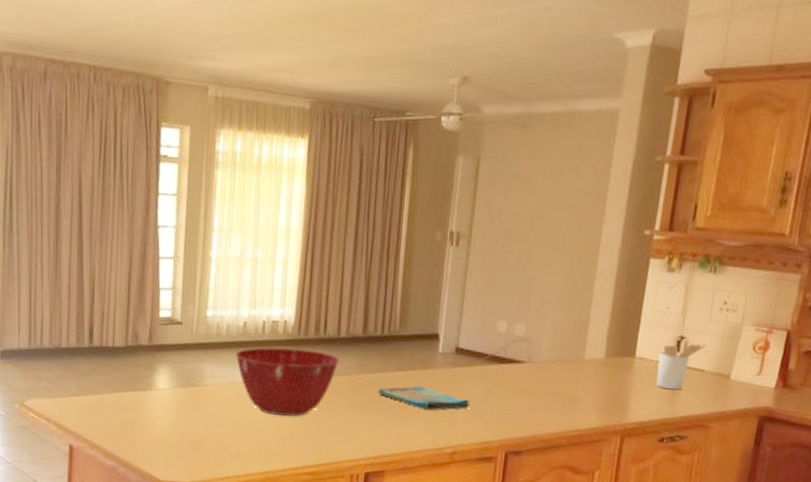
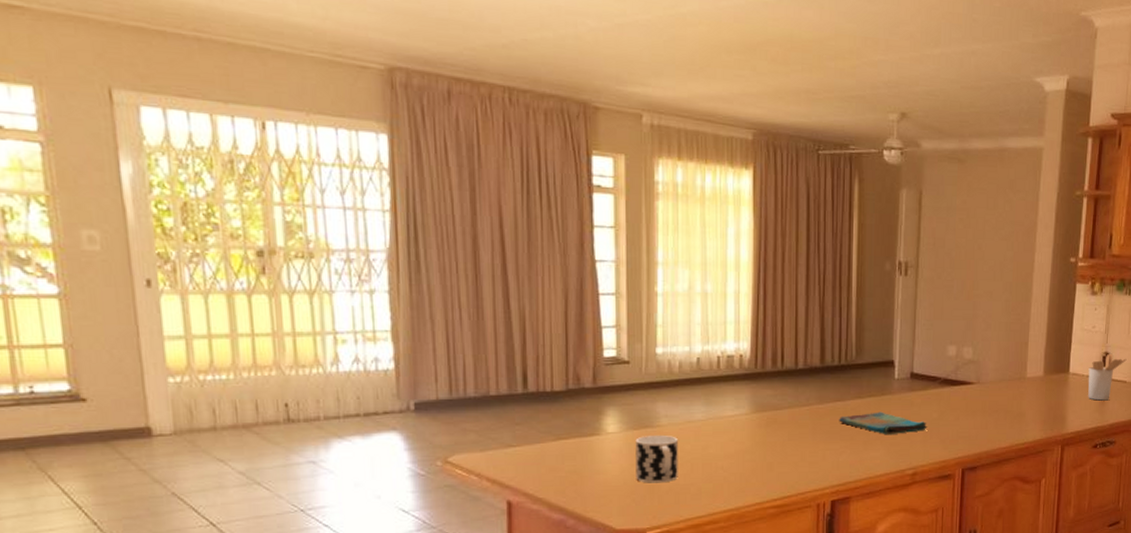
cup: none [181,393,221,440] -> present [635,434,678,483]
mixing bowl: present [235,347,339,417] -> none [690,383,799,452]

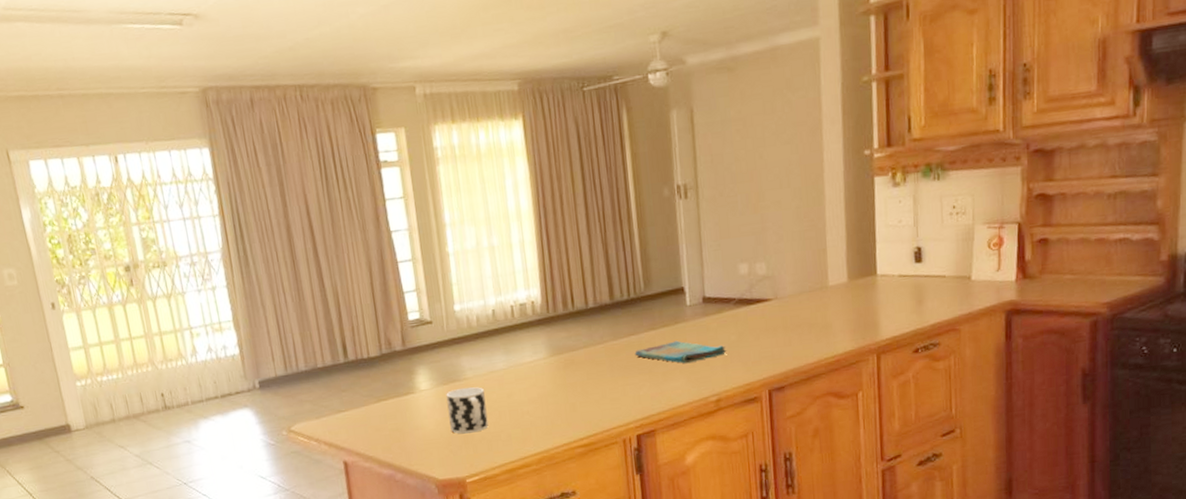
utensil holder: present [1088,353,1127,401] -> none [899,247,943,301]

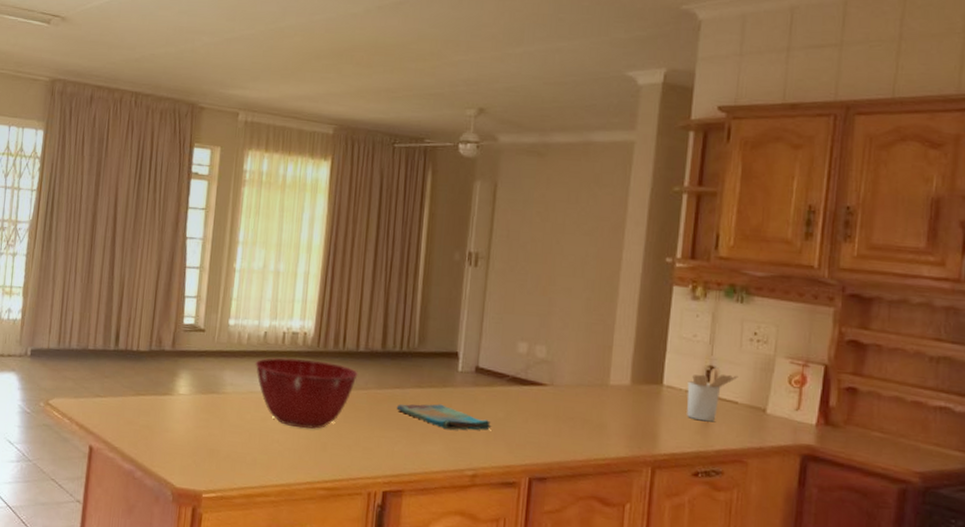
cup: present [446,387,489,434] -> none [199,401,240,449]
mixing bowl: none [489,325,592,396] -> present [255,357,358,429]
utensil holder: none [899,247,943,301] -> present [686,367,738,422]

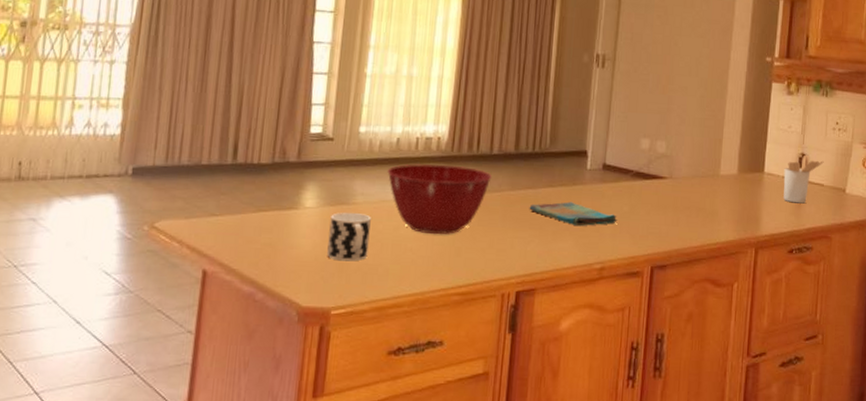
cup: none [199,401,240,449] -> present [327,212,371,262]

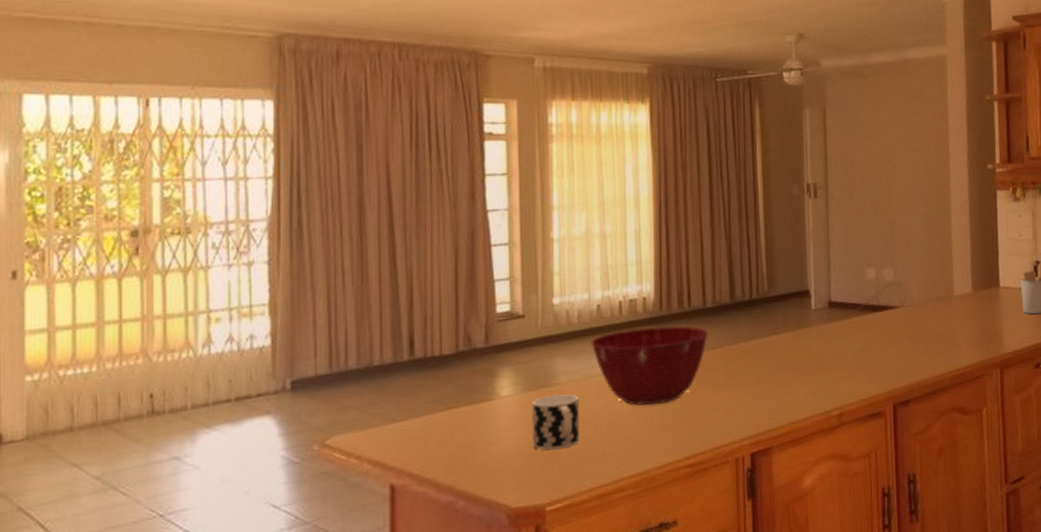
dish towel: present [529,201,618,227] -> none [754,347,851,373]

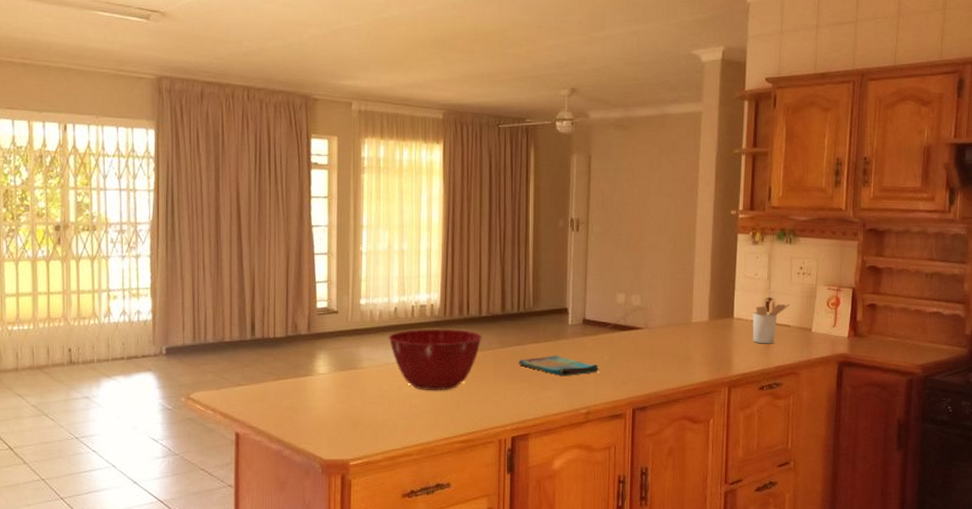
cup: present [532,394,580,451] -> none [342,375,377,419]
dish towel: none [754,347,851,373] -> present [518,355,600,377]

